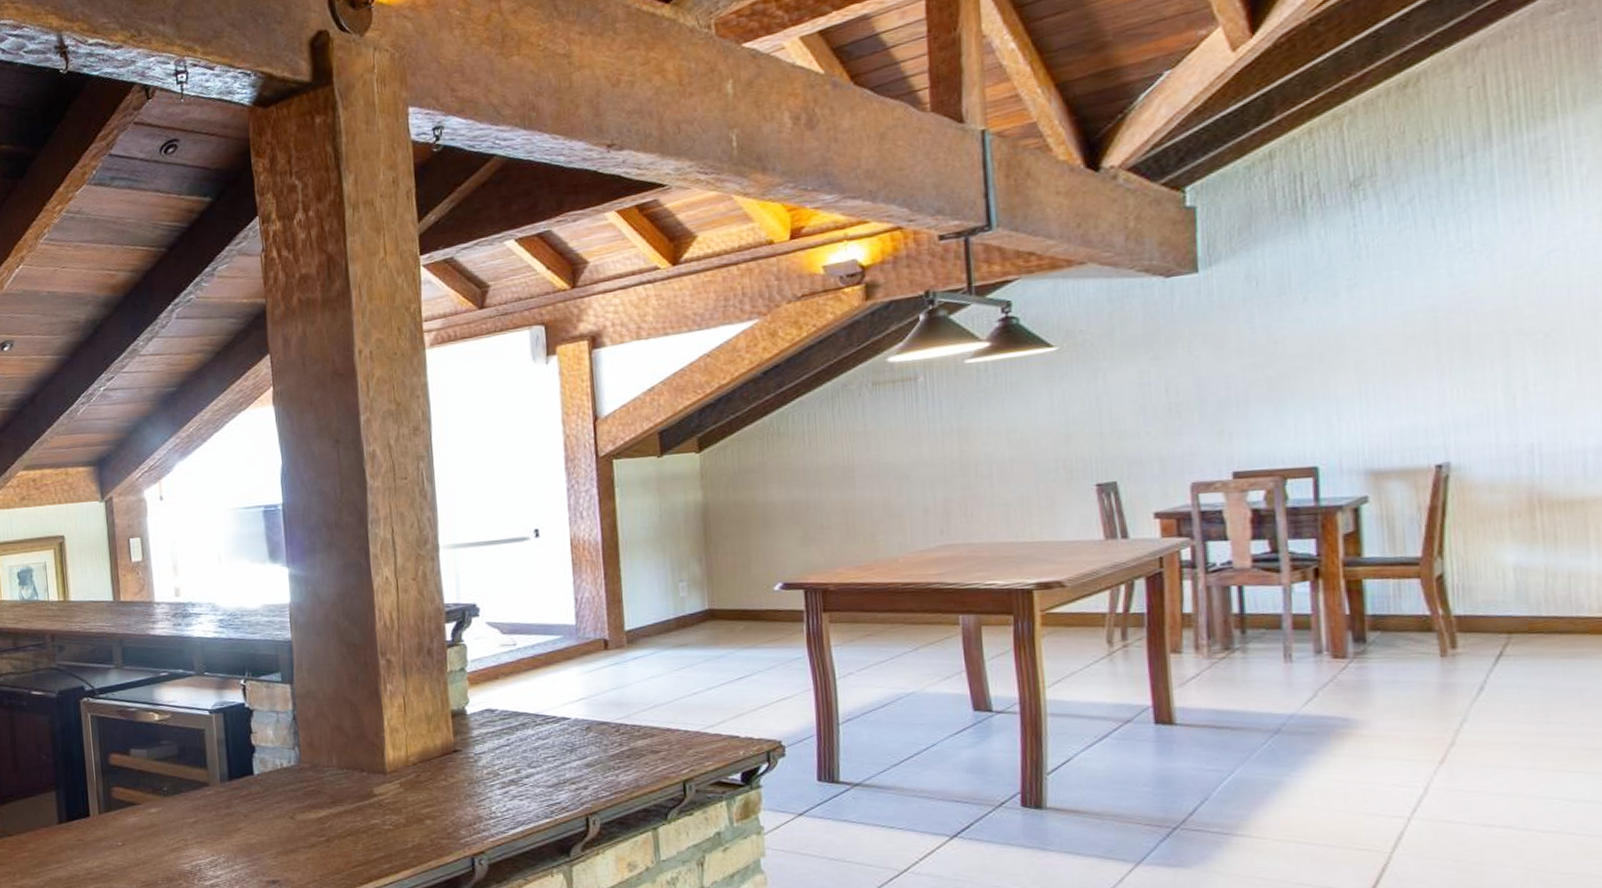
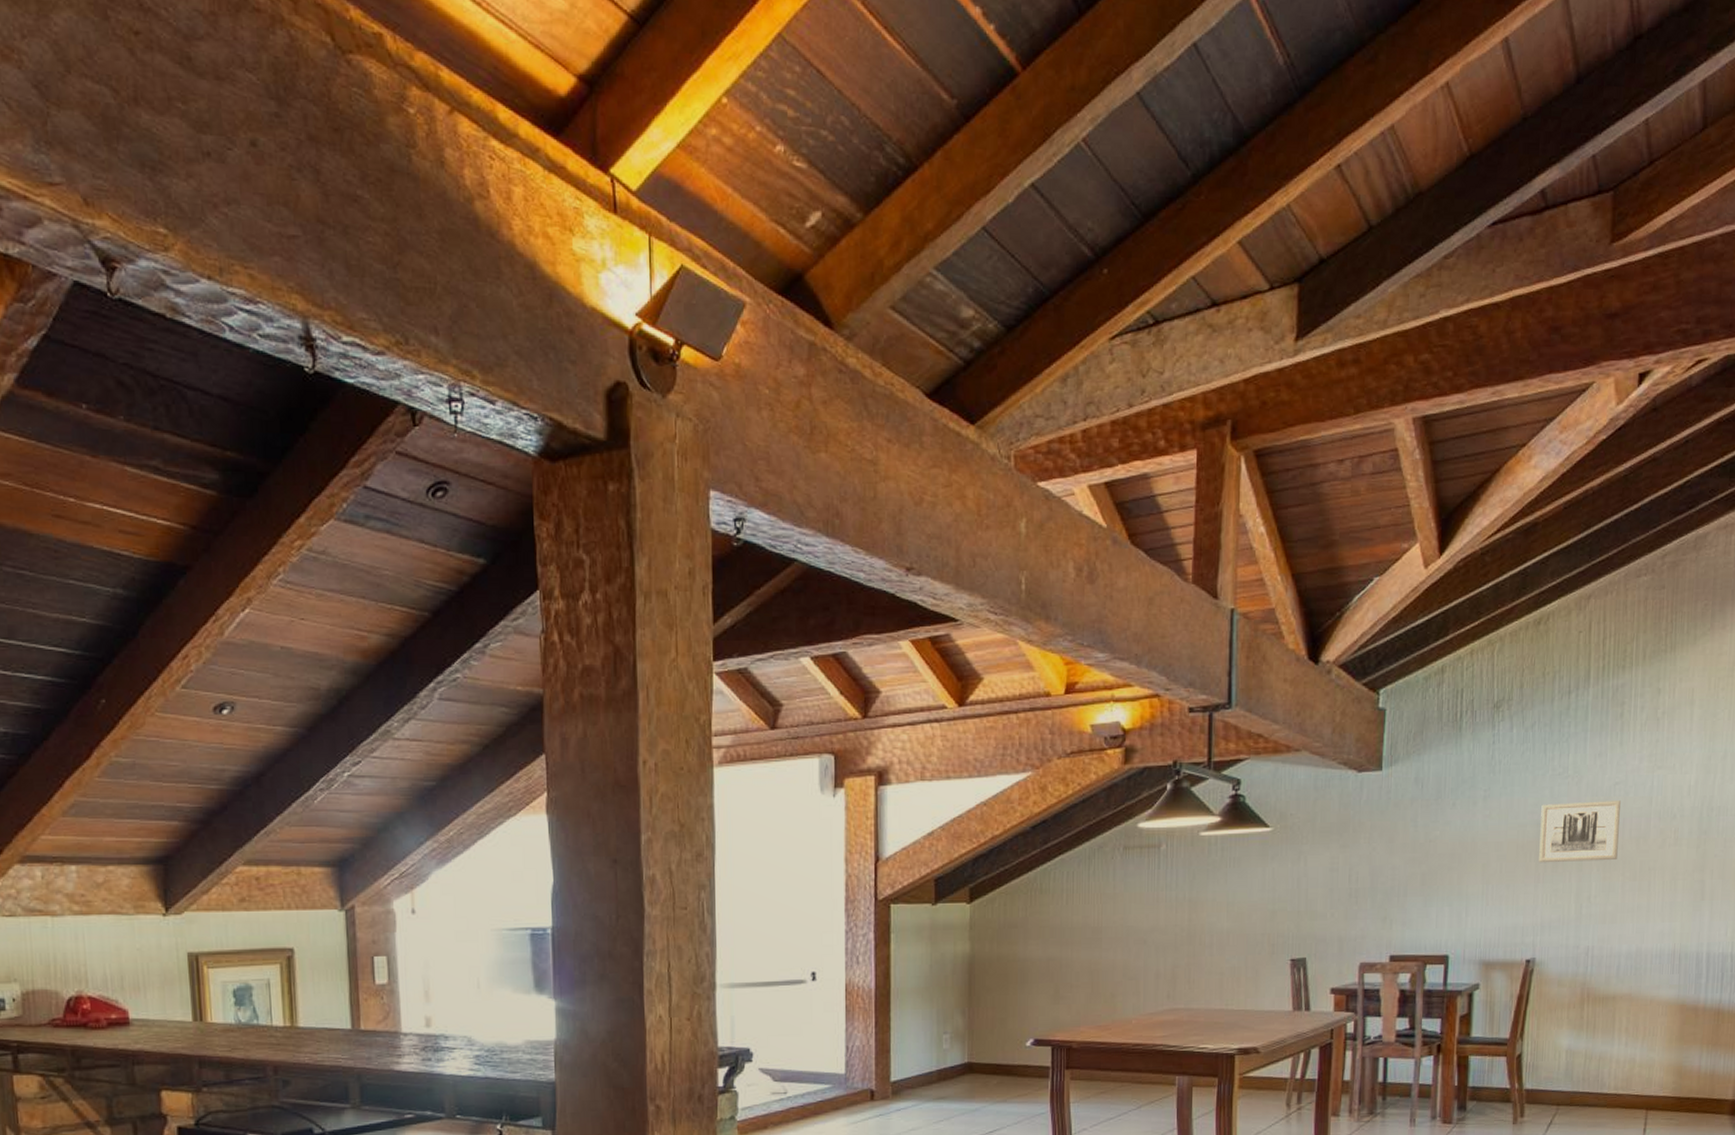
wall art: none [1436,270,1565,353] -> present [1539,801,1621,863]

